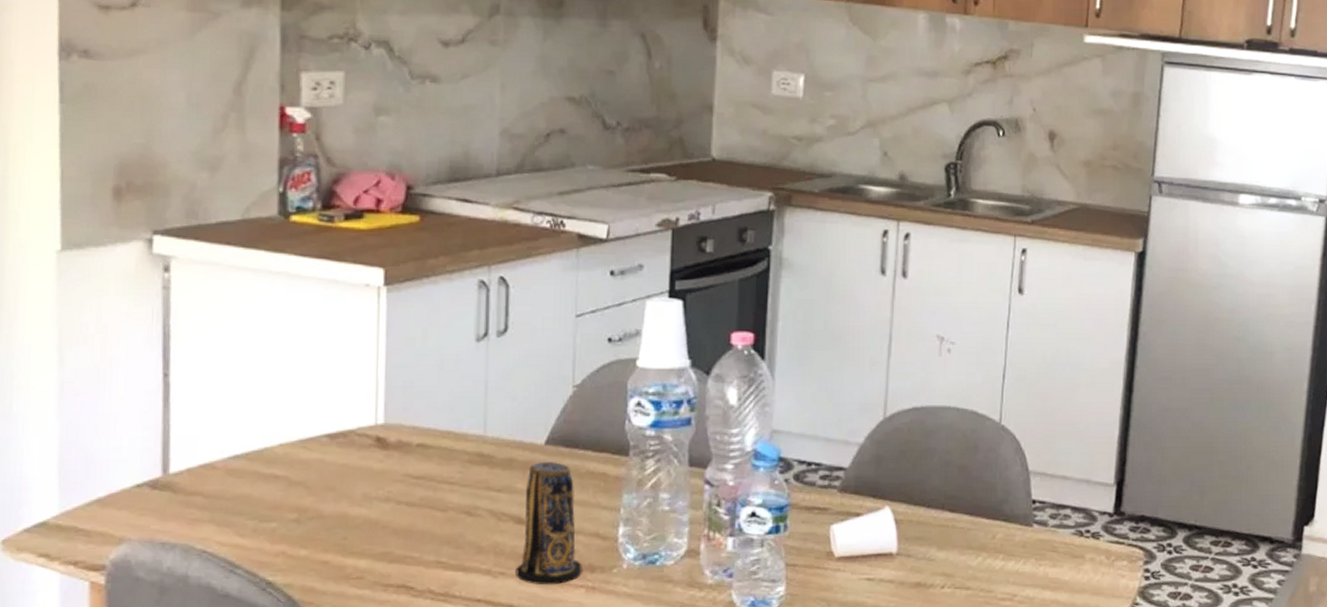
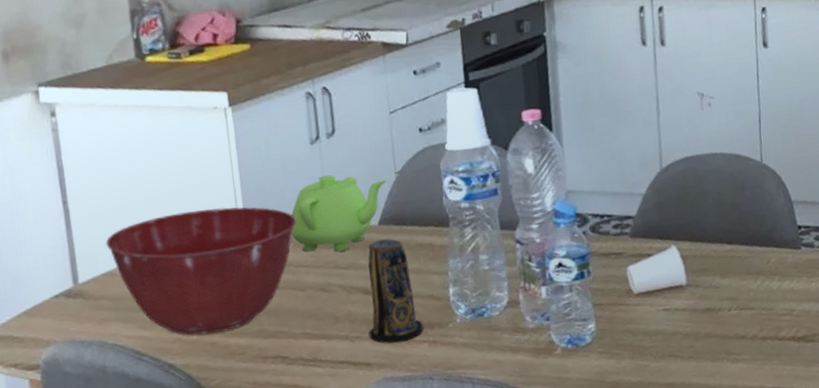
mixing bowl: none [209,402,448,551] -> present [105,206,297,335]
teapot: none [439,379,563,471] -> present [291,174,388,252]

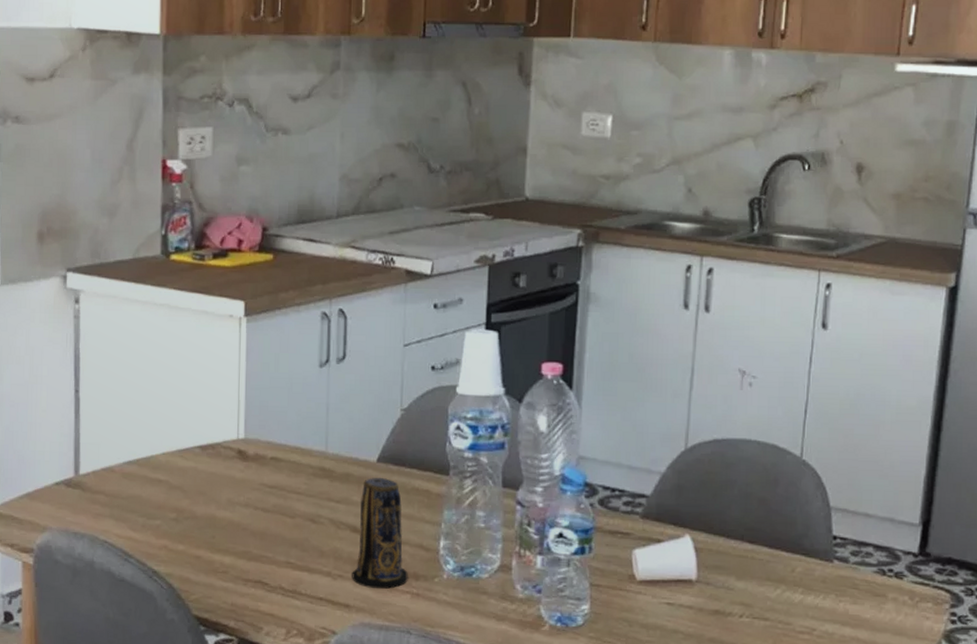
mixing bowl: present [105,206,297,335] -> none [109,417,296,547]
teapot: present [291,174,388,252] -> none [288,401,392,484]

